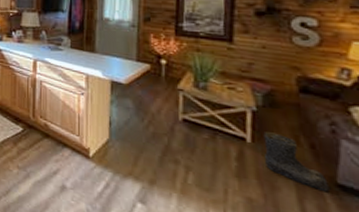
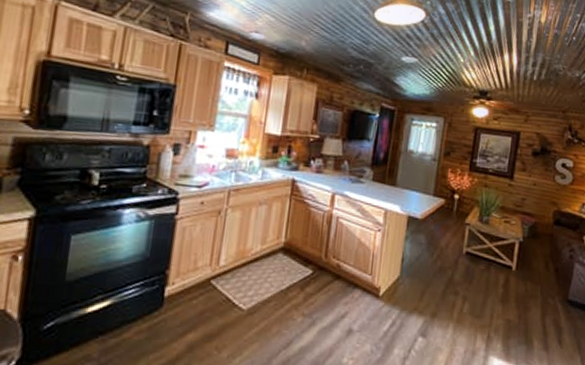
boots: present [263,132,331,193] -> none [522,260,563,308]

